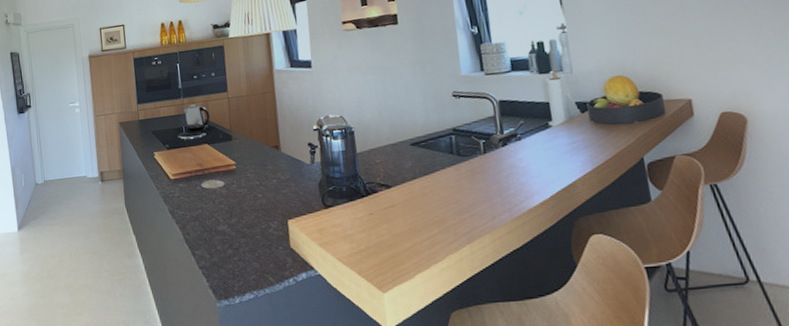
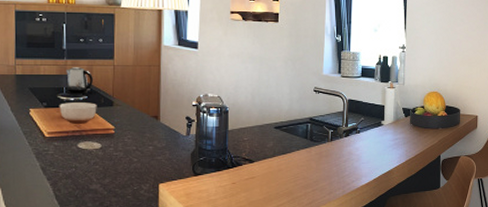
bowl: none [180,139,217,164] -> present [59,102,97,125]

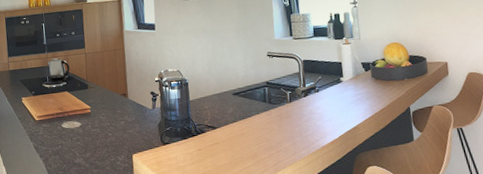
bowl: present [59,102,97,125] -> none [44,87,75,108]

